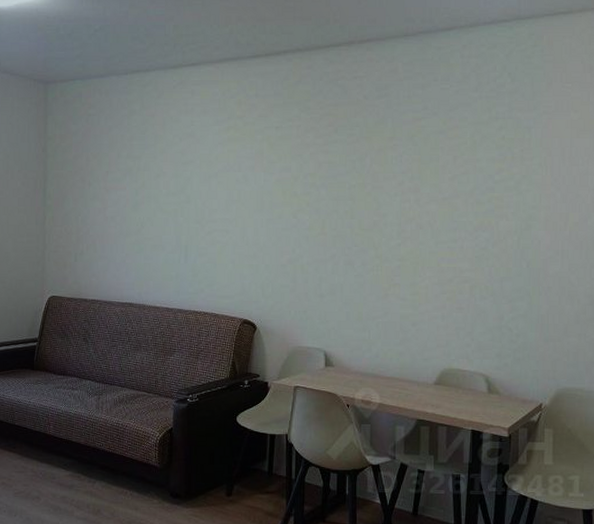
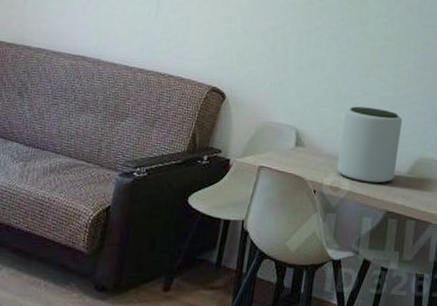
plant pot: none [365,326,424,395] -> present [336,106,402,184]

